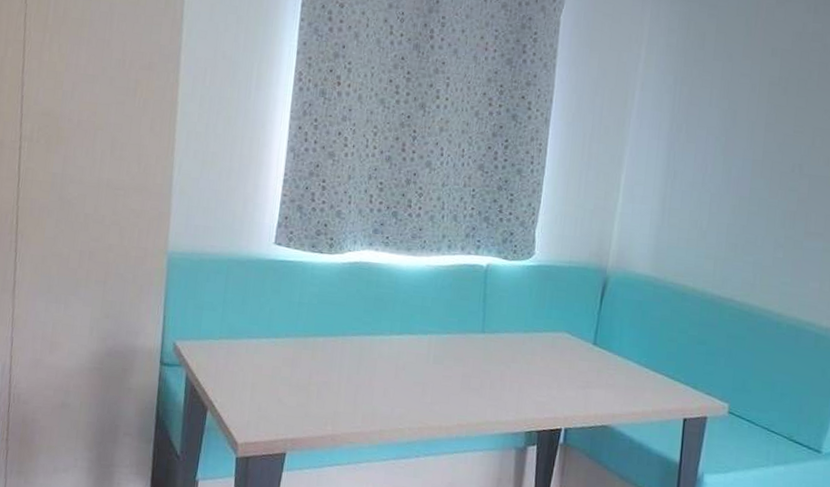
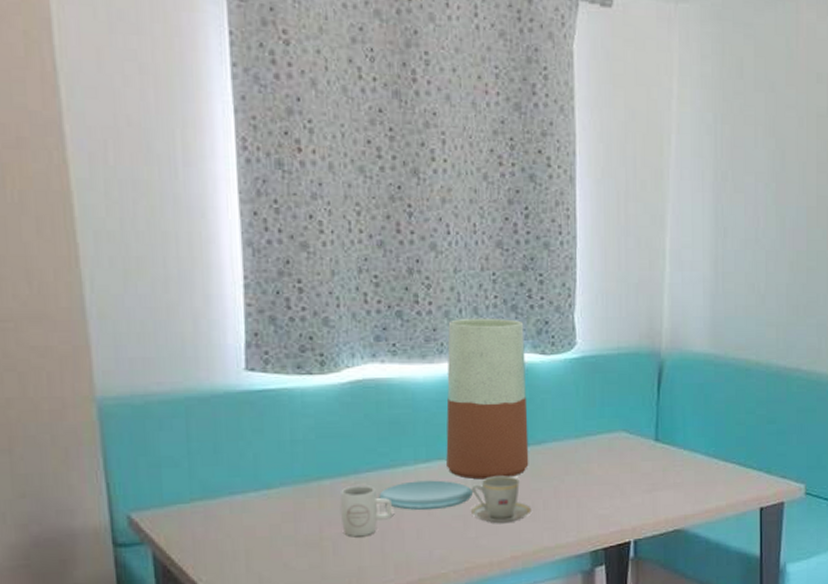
mug: none [327,345,369,387] -> present [340,484,393,536]
plate: none [358,348,433,375] -> present [379,480,473,511]
vase: none [415,223,493,357] -> present [446,319,529,480]
teacup: none [429,354,480,396] -> present [470,475,532,524]

